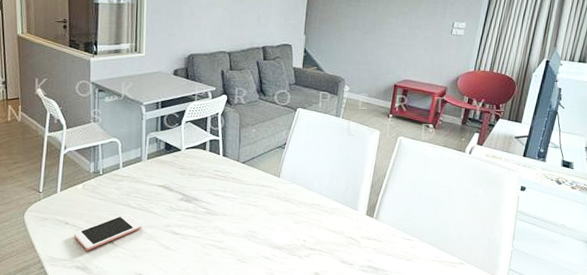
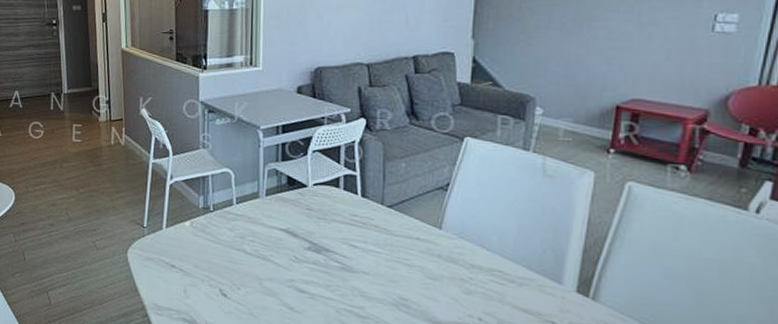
cell phone: present [74,213,142,250] -> none [180,260,259,301]

